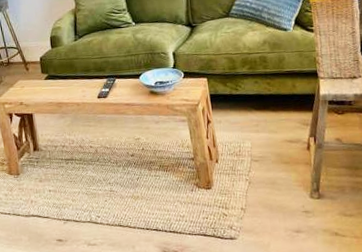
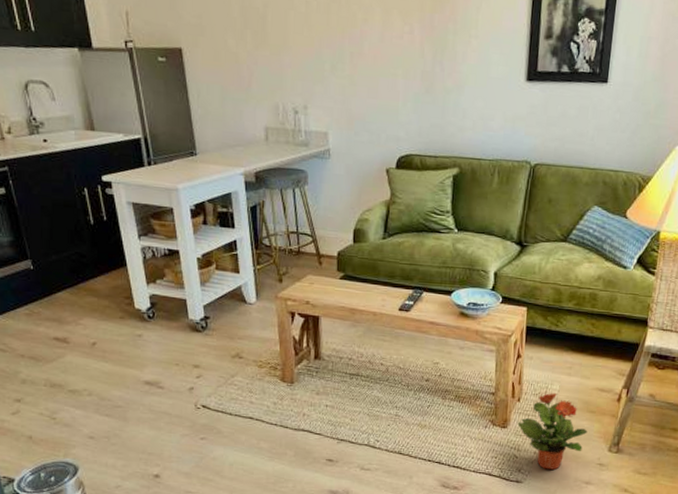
potted plant: none [220,150,287,223] -> present [517,392,588,470]

